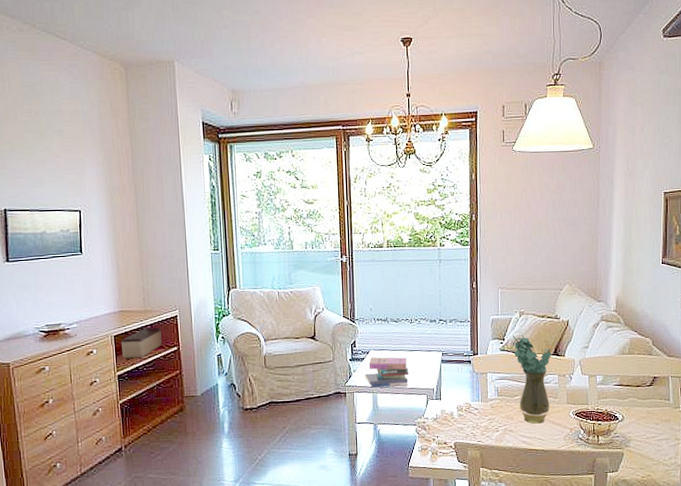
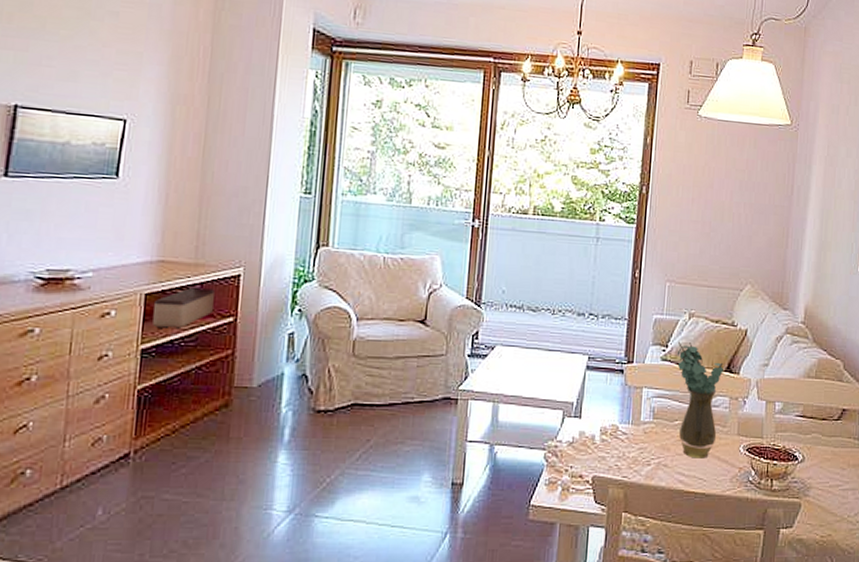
books: present [365,357,409,388] -> none [485,355,544,398]

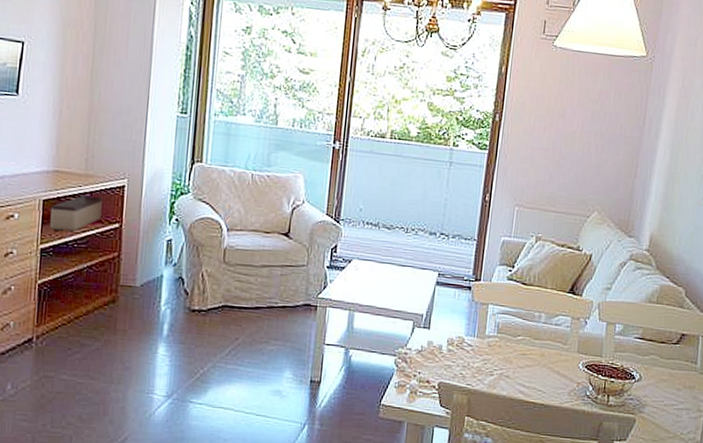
vase: present [676,342,724,459] -> none [521,263,567,372]

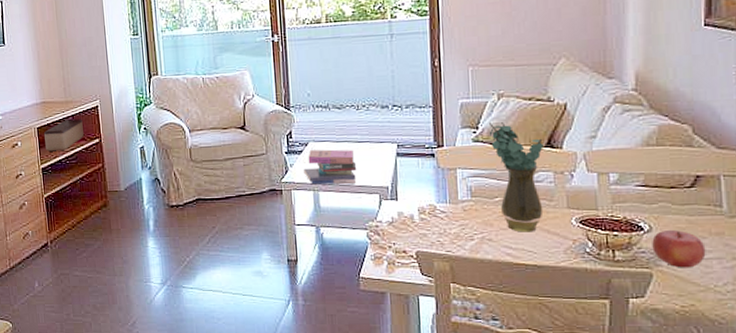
books: none [342,268,396,308] -> present [303,149,357,185]
vase: none [521,263,567,372] -> present [488,122,543,232]
fruit: none [639,380,679,416] -> present [652,229,706,268]

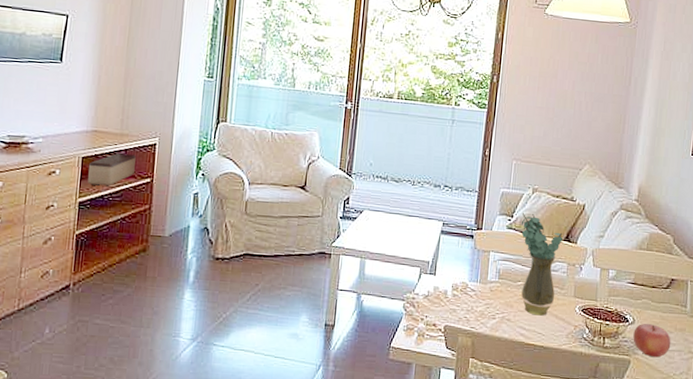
books: present [303,149,357,185] -> none [354,218,404,256]

